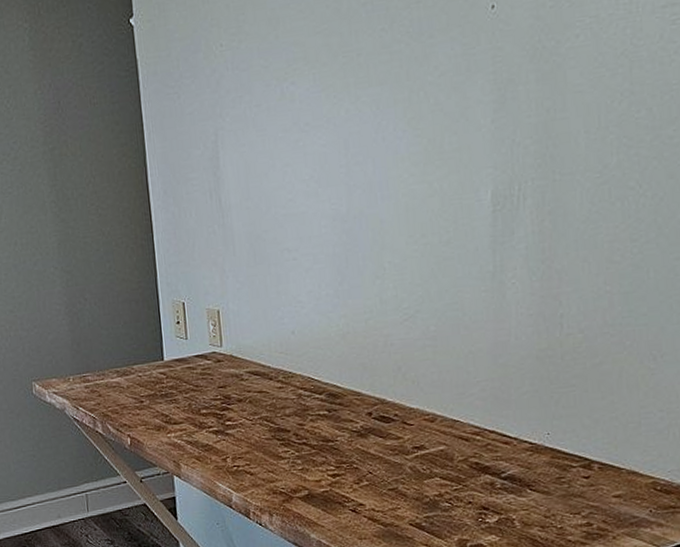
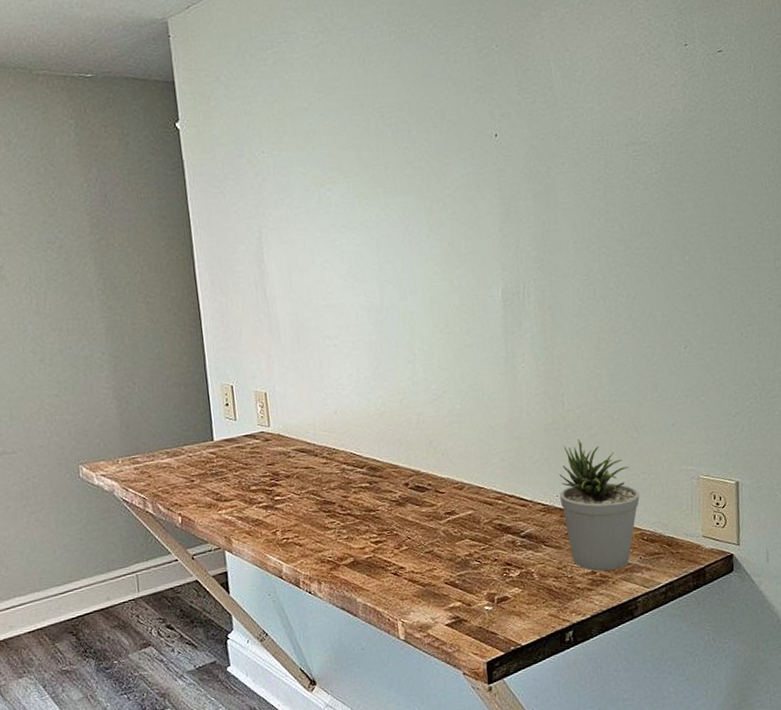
potted plant: none [551,368,655,524] -> present [559,439,640,571]

